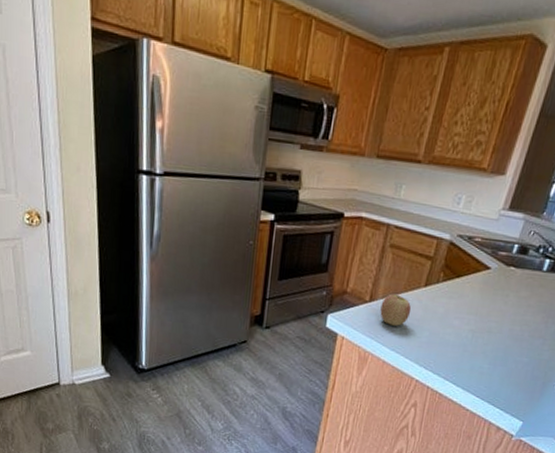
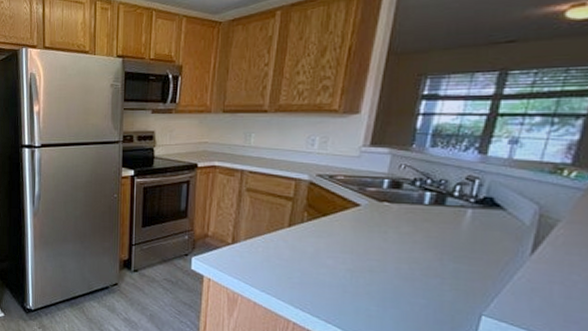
apple: present [380,293,412,326] -> none [244,235,278,267]

